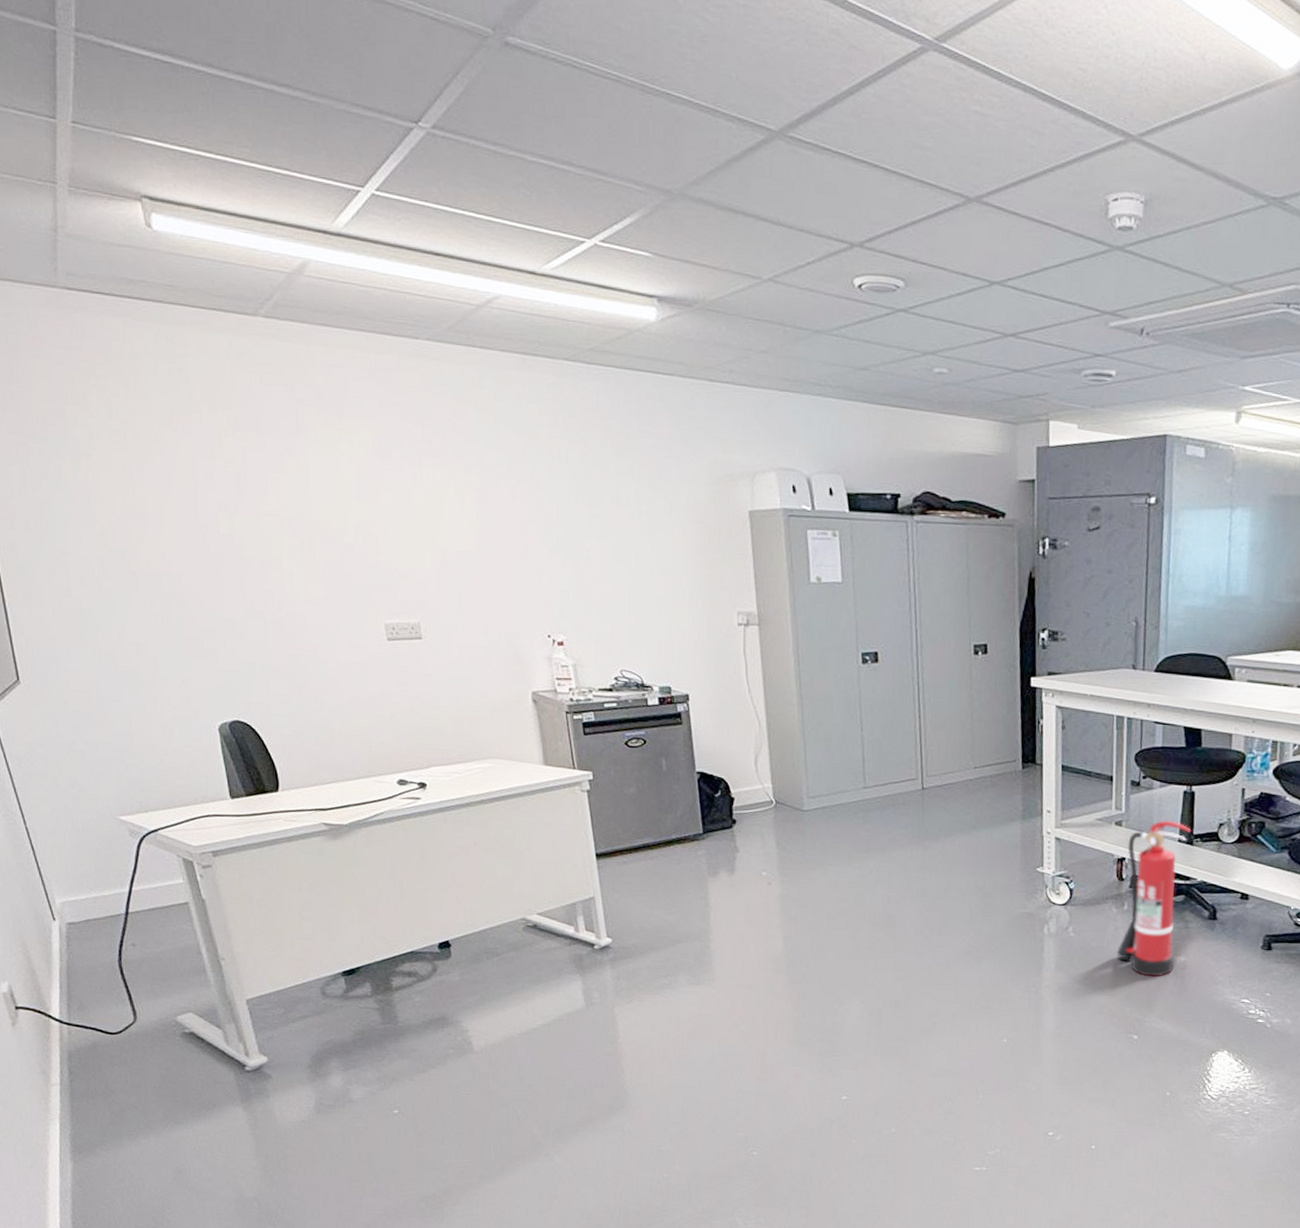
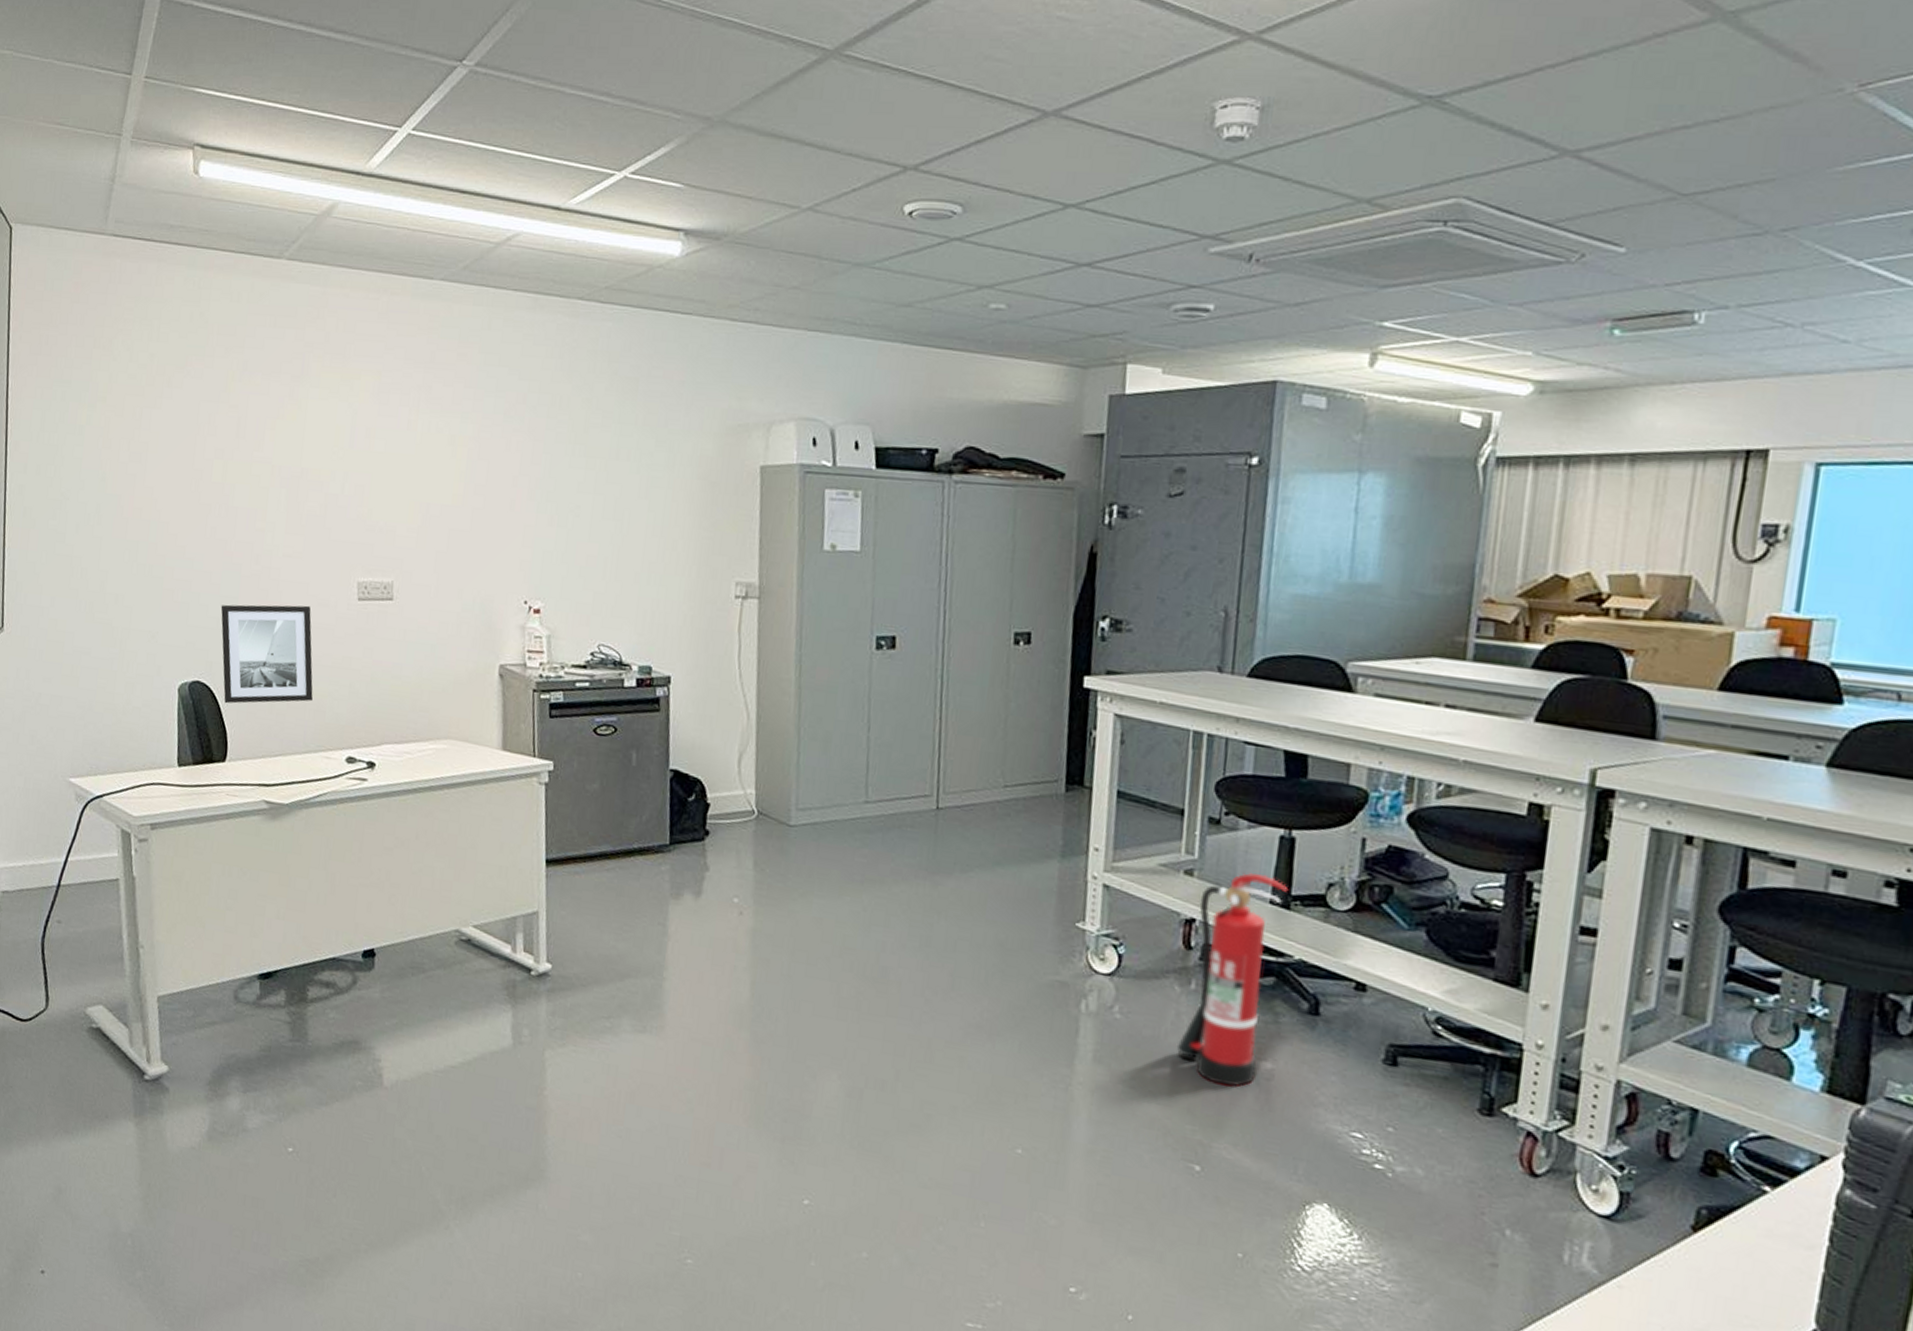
wall art: none [249,647,356,740] -> present [221,604,313,704]

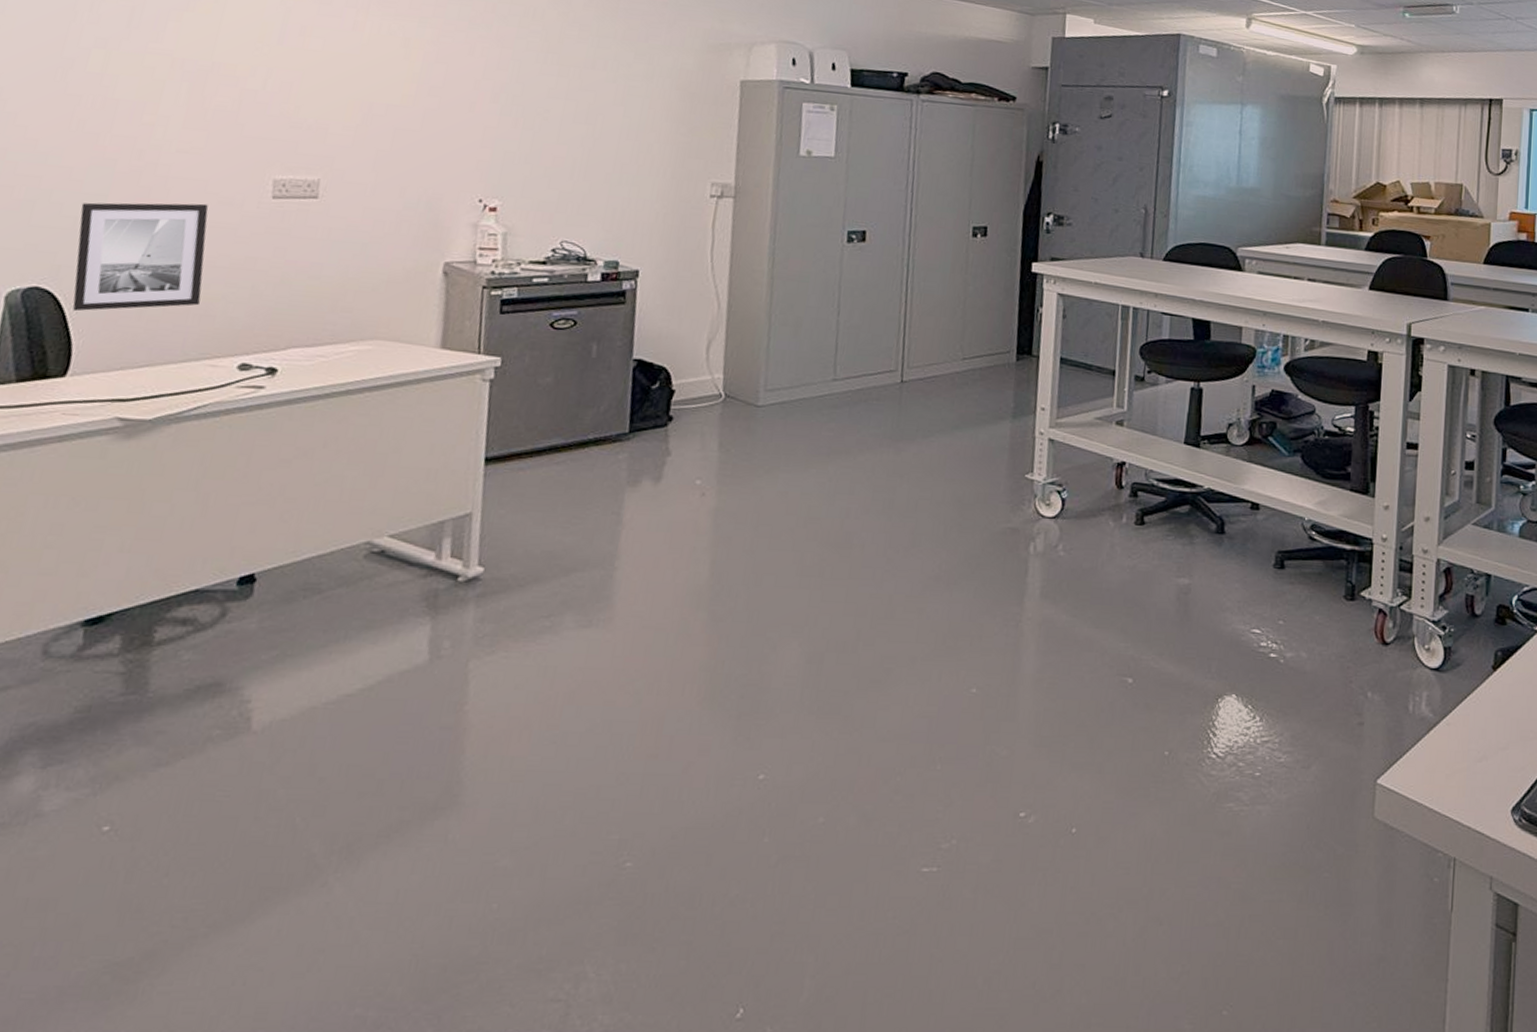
fire extinguisher: present [1176,873,1289,1088] -> none [1111,420,1198,604]

